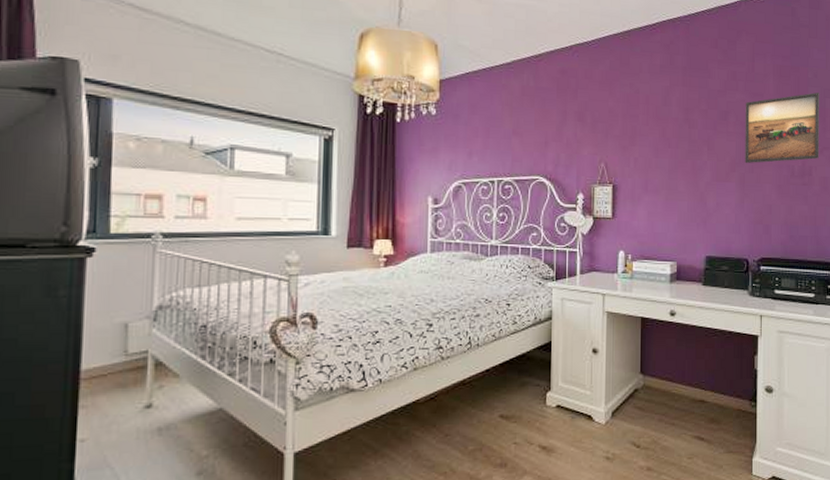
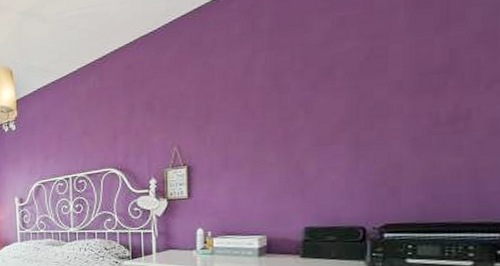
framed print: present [745,92,819,164] -> none [359,11,486,121]

